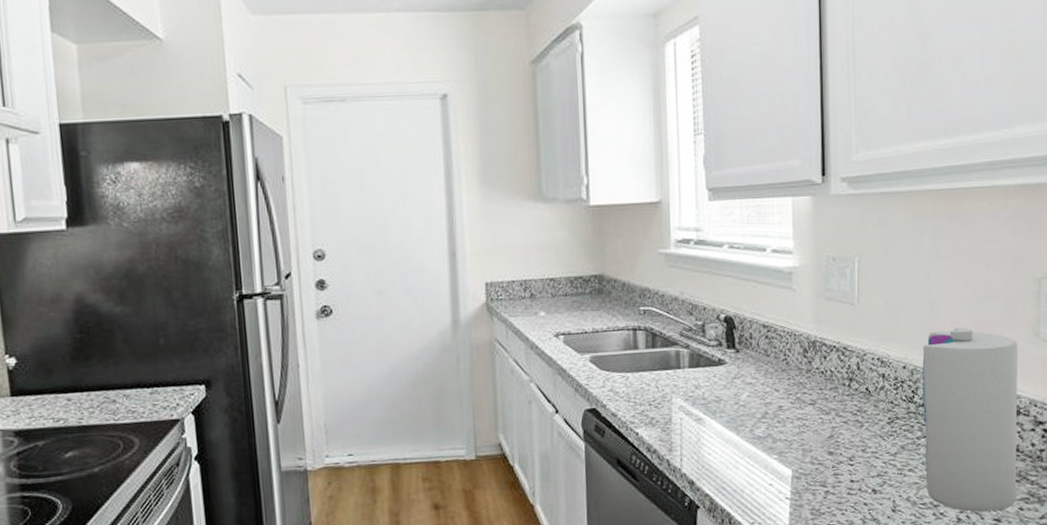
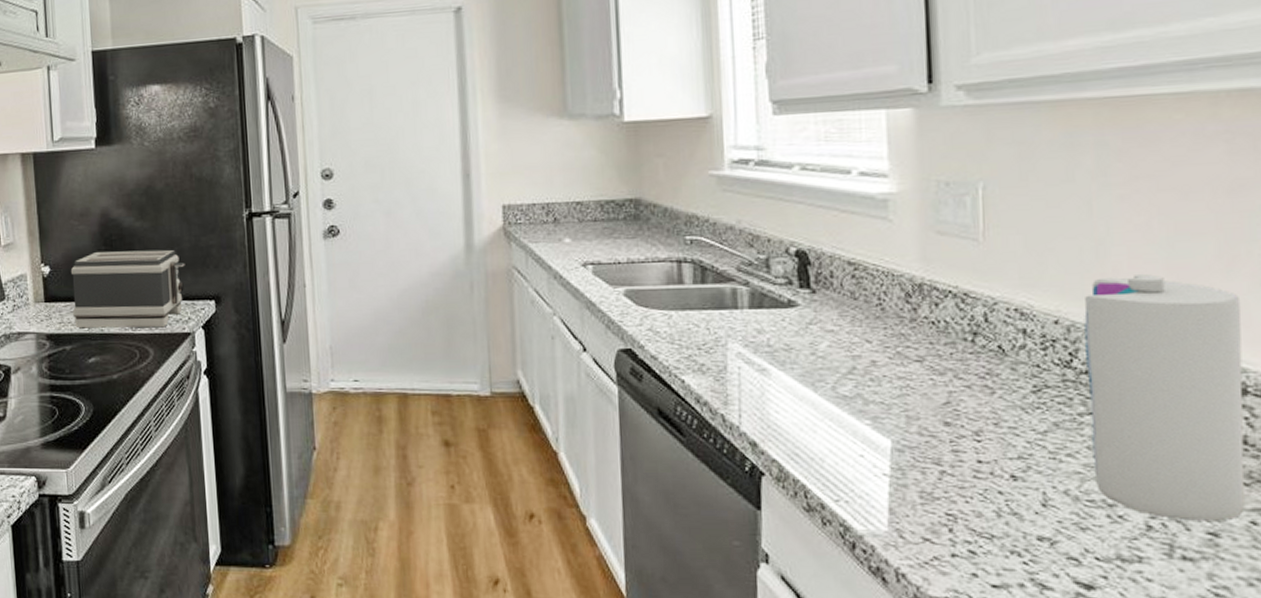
toaster: none [40,335,172,422] -> present [70,249,185,329]

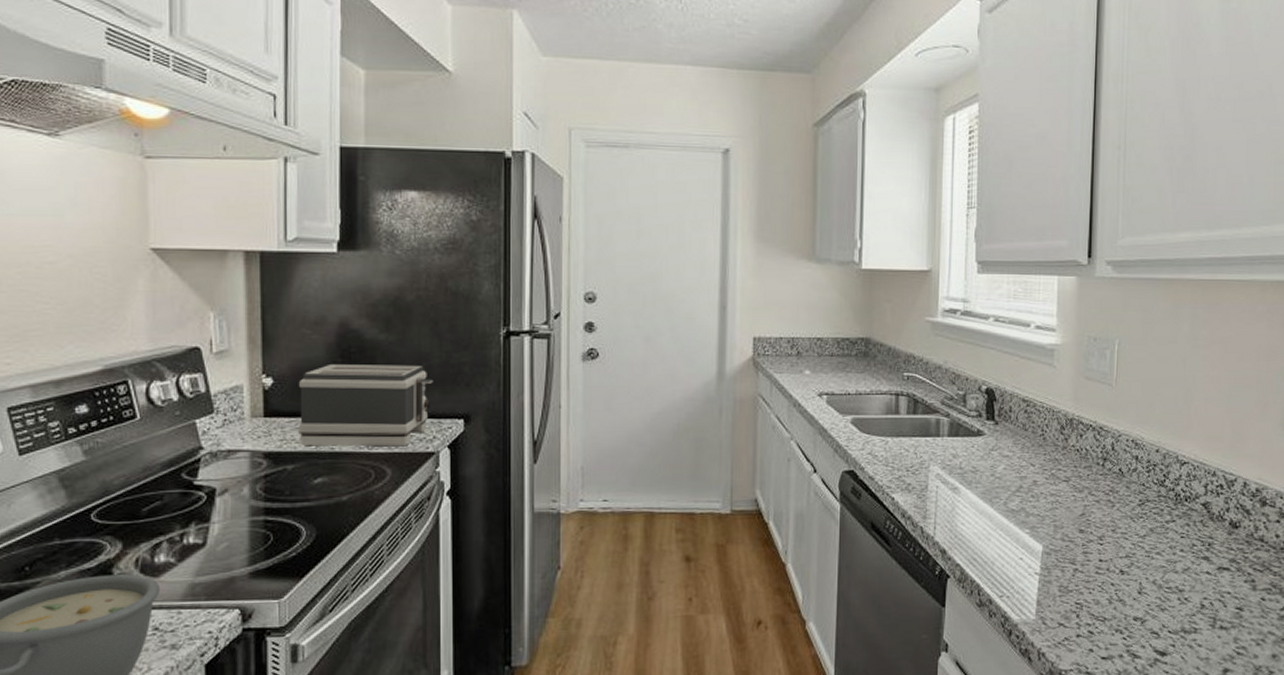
paper towel holder: present [1084,274,1245,521] -> none [1172,416,1268,600]

